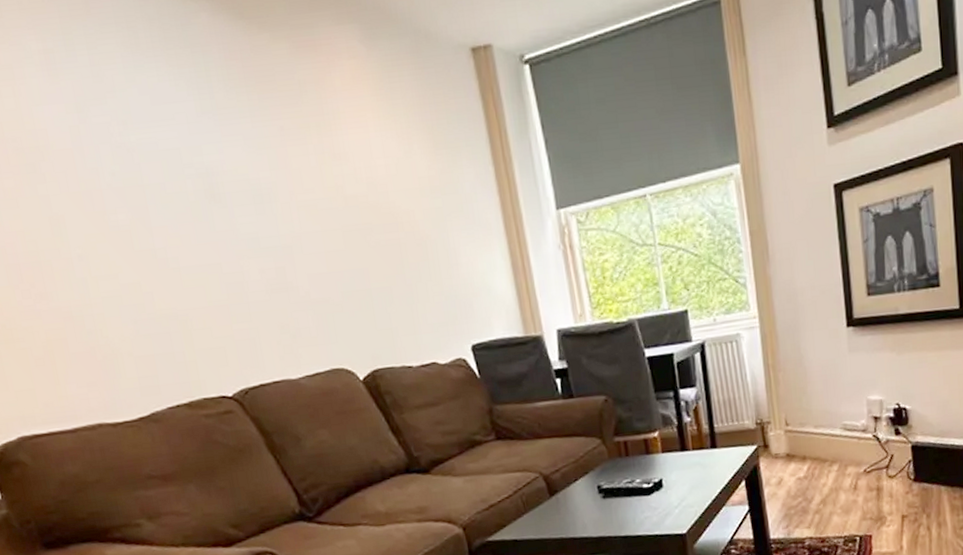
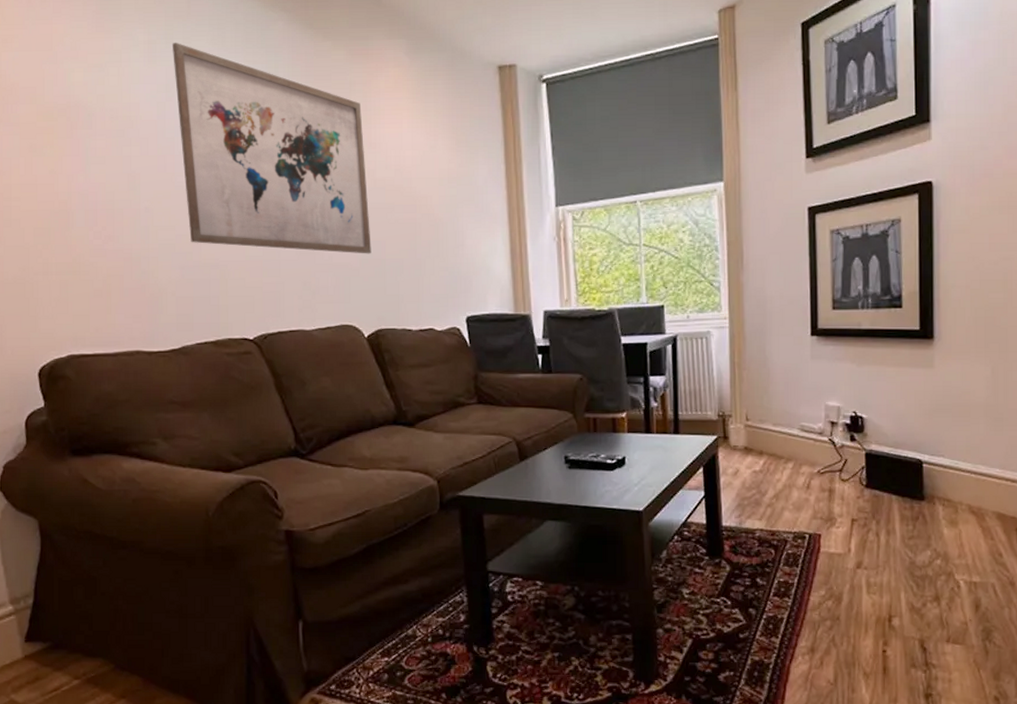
wall art: none [73,49,354,292] -> present [172,43,371,254]

